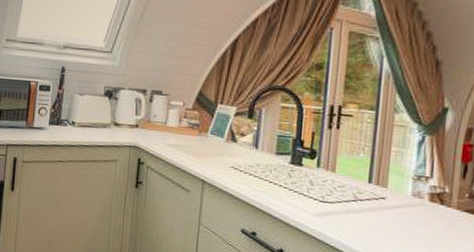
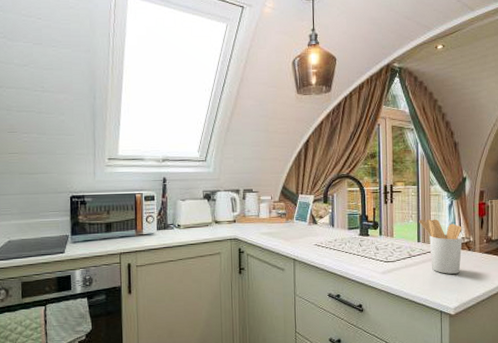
utensil holder: none [373,154,435,232] -> present [419,219,462,274]

